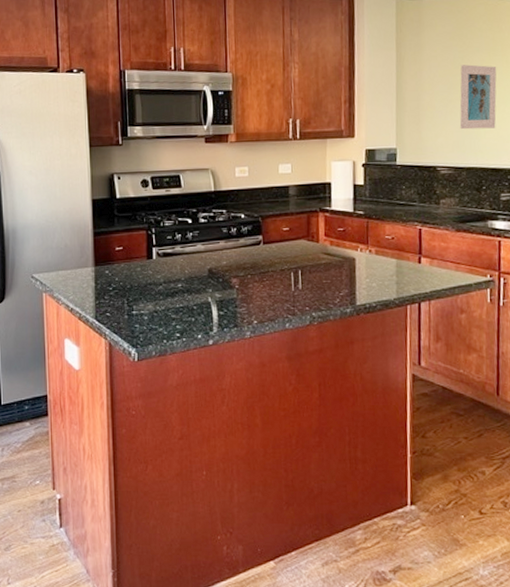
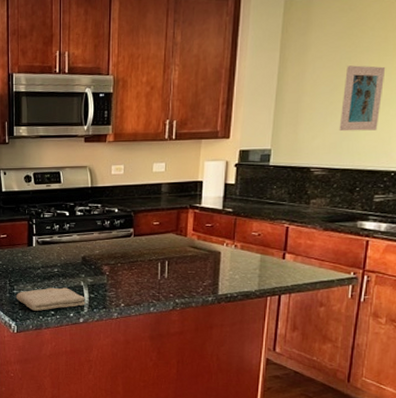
washcloth: none [135,305,214,334] -> present [15,287,85,311]

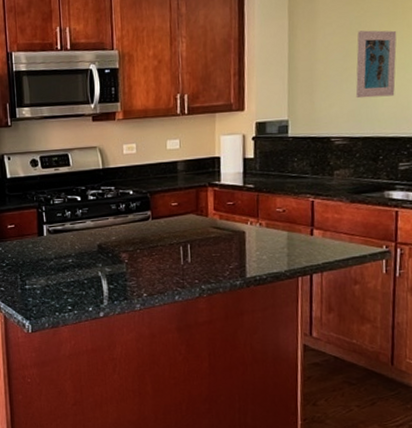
washcloth: present [15,287,85,311] -> none [28,279,105,307]

